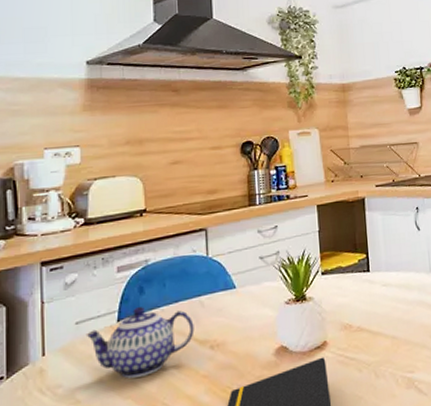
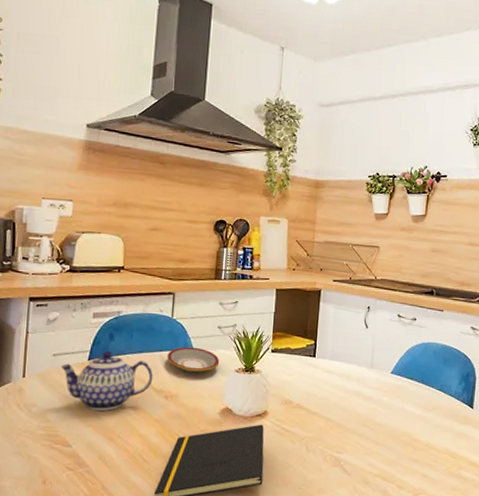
plate: none [207,284,267,315] -> present [167,346,220,373]

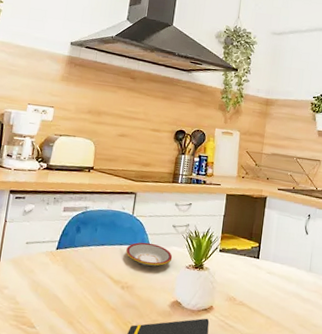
teapot: present [60,351,153,411] -> none [31,242,113,297]

